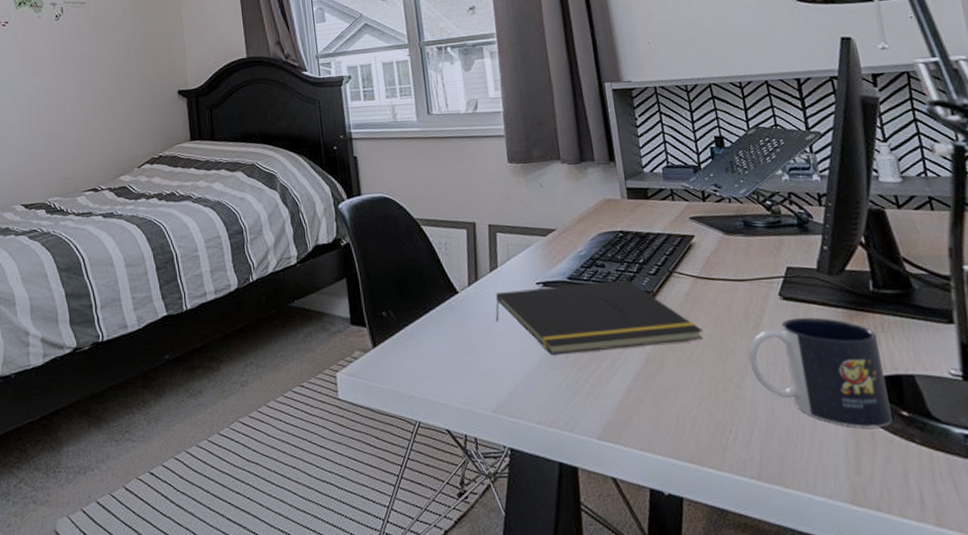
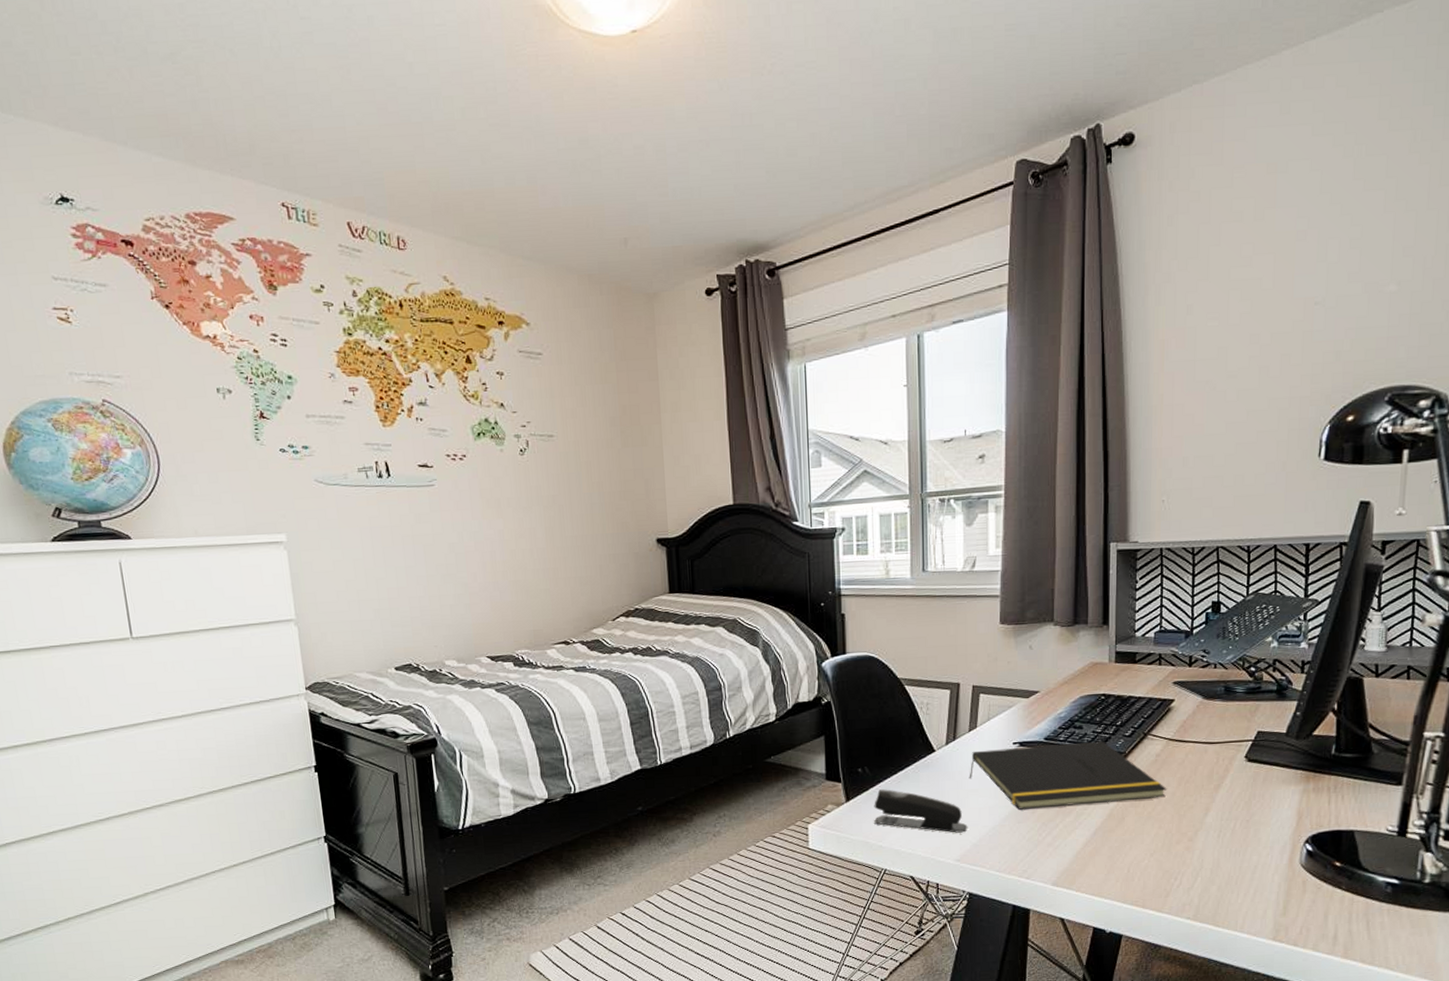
stapler: none [401,333,501,381] -> present [874,789,968,833]
mug: present [748,317,892,428] -> none [1205,778,1328,876]

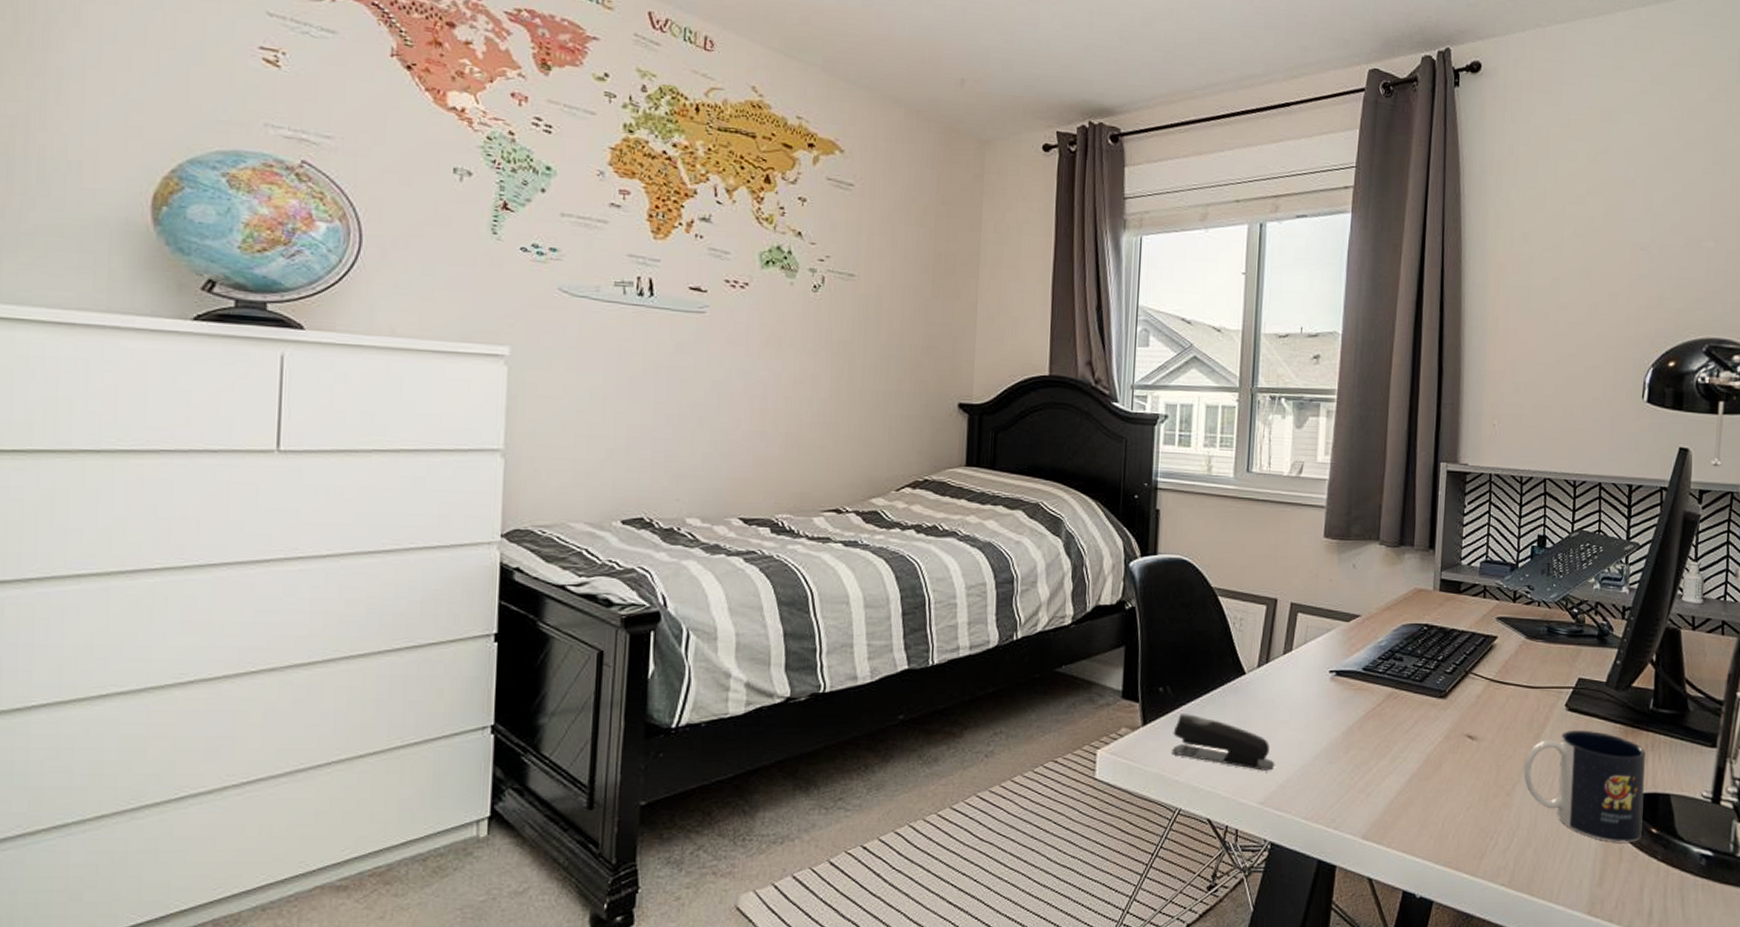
notepad: present [969,741,1167,810] -> none [1280,676,1486,748]
mug: none [1205,778,1328,876] -> present [1523,730,1646,843]

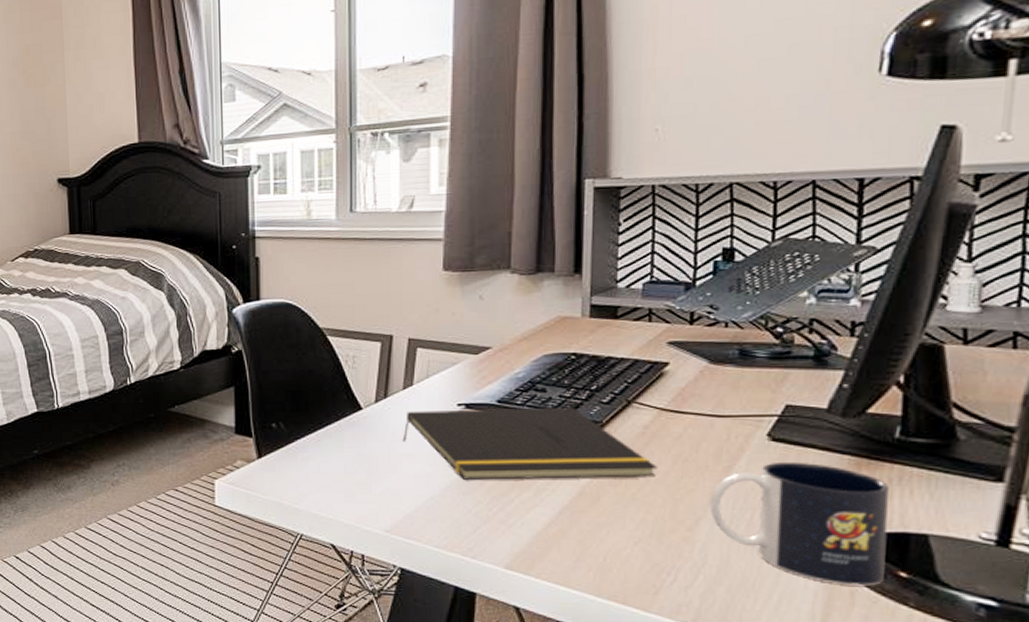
stapler: present [1172,714,1275,771] -> none [289,447,401,501]
notepad: none [1280,676,1486,748] -> present [402,407,658,480]

